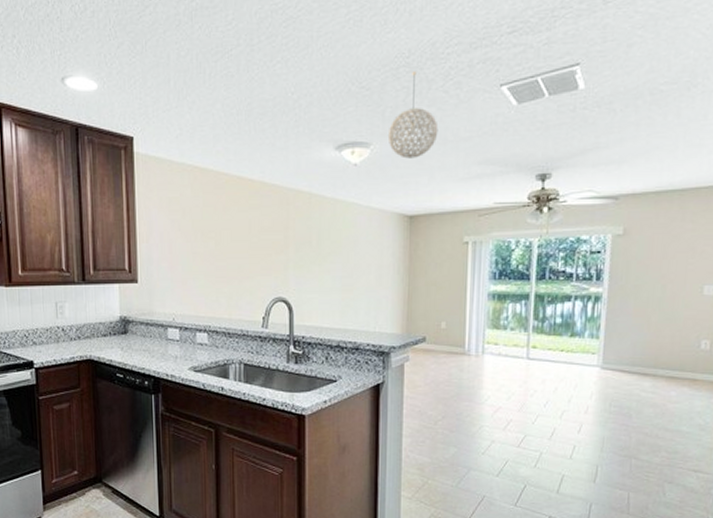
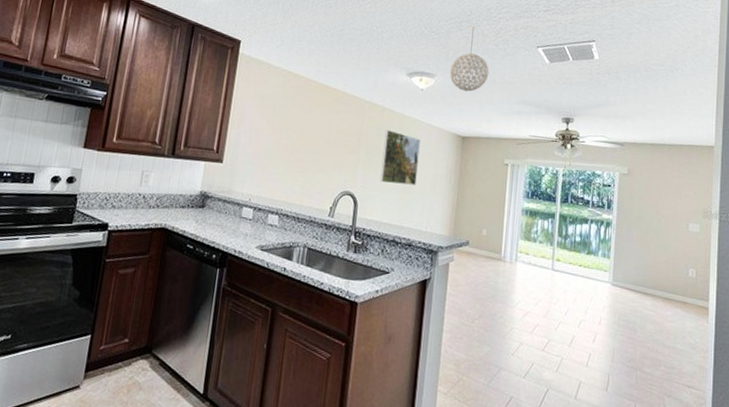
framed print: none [315,220,359,282] -> present [380,129,420,185]

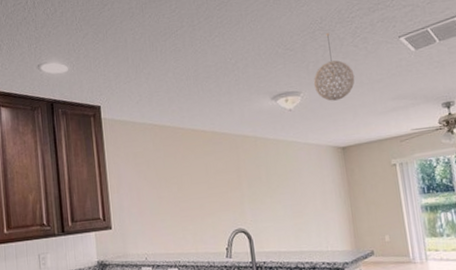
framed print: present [380,129,420,185] -> none [263,158,306,212]

